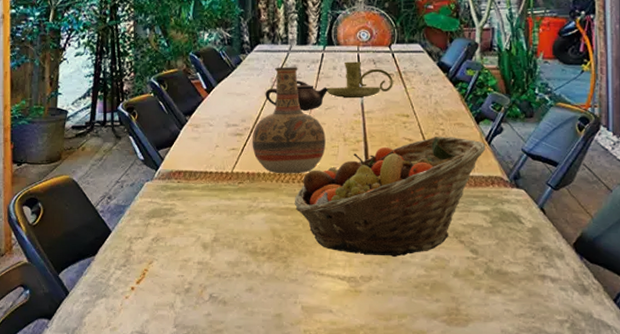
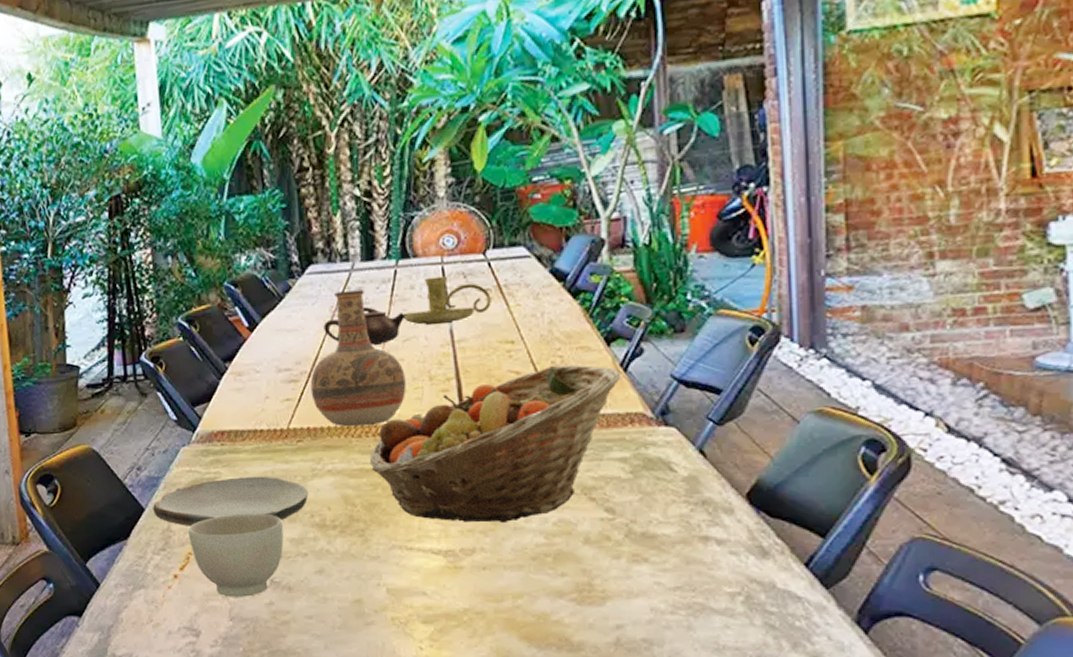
plate: none [118,209,245,247] -> present [153,476,309,526]
bowl: none [145,240,223,308] -> present [187,513,284,597]

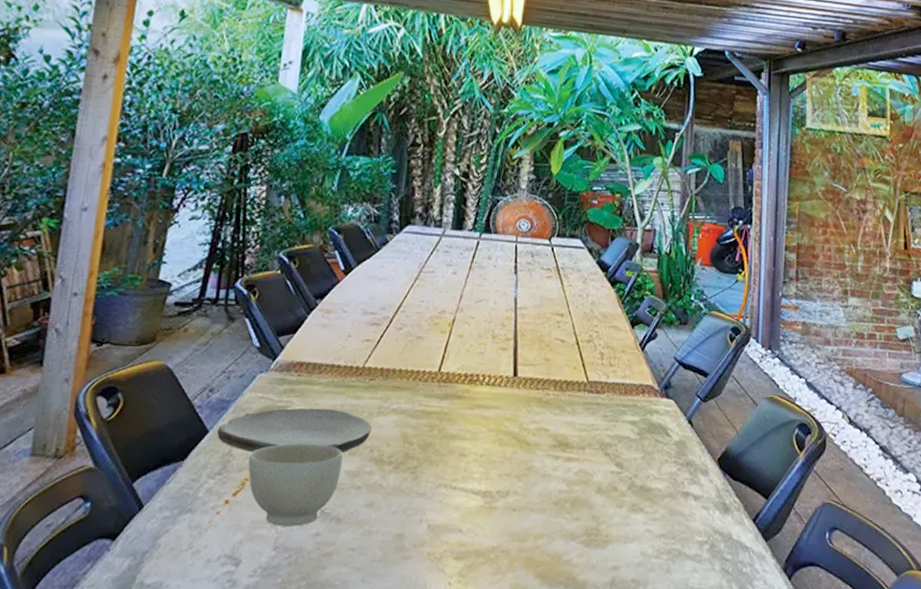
vase: present [310,289,406,427] -> none [389,252,473,373]
teapot: present [323,307,406,345] -> none [410,268,481,302]
fruit basket: present [369,365,621,524] -> none [431,339,639,470]
candle holder: present [404,276,492,326] -> none [479,252,551,293]

